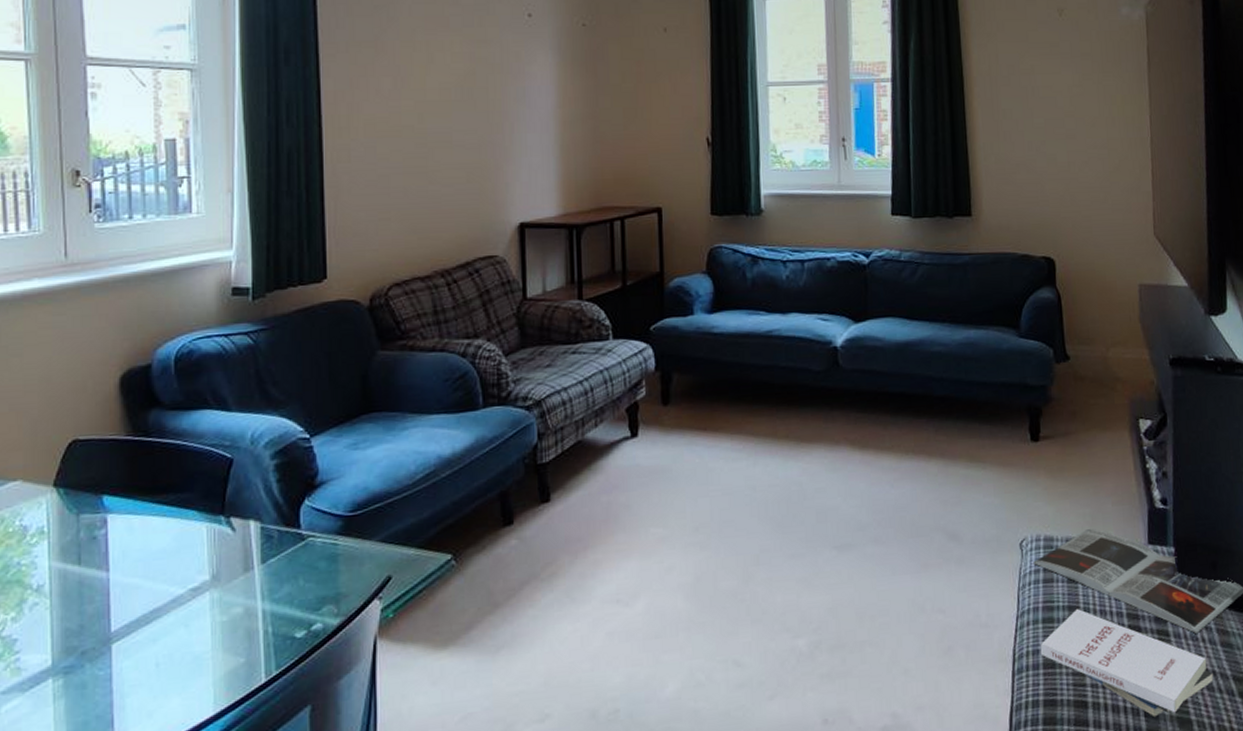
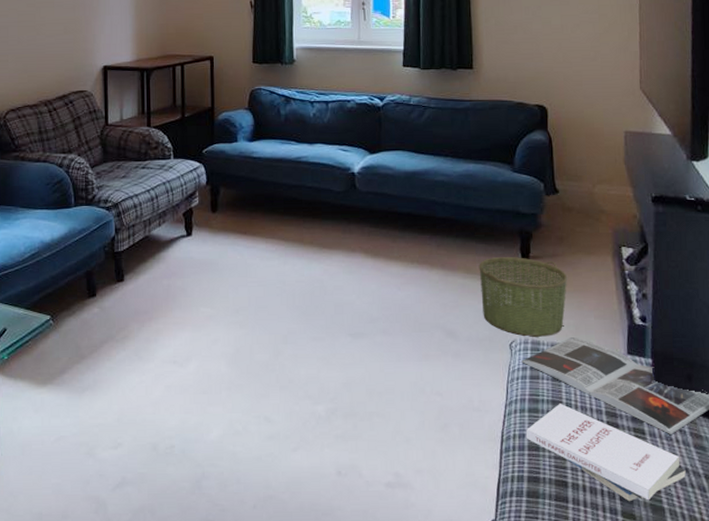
basket: none [983,438,1082,533] -> present [479,256,568,337]

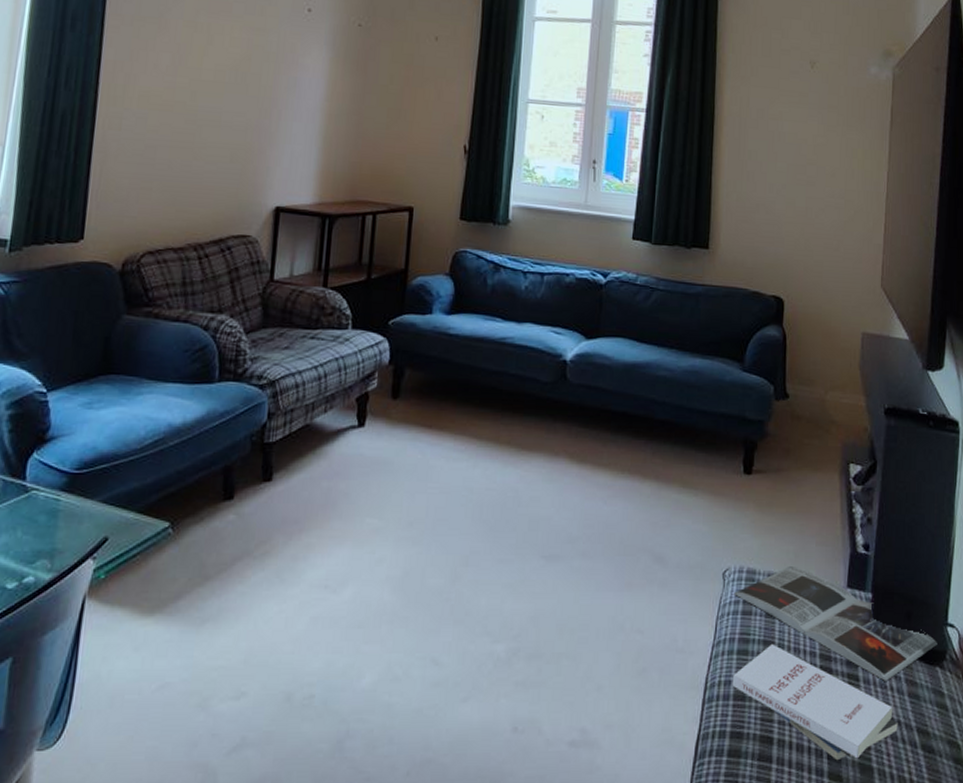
basket: present [479,256,568,337] -> none [696,468,791,565]

